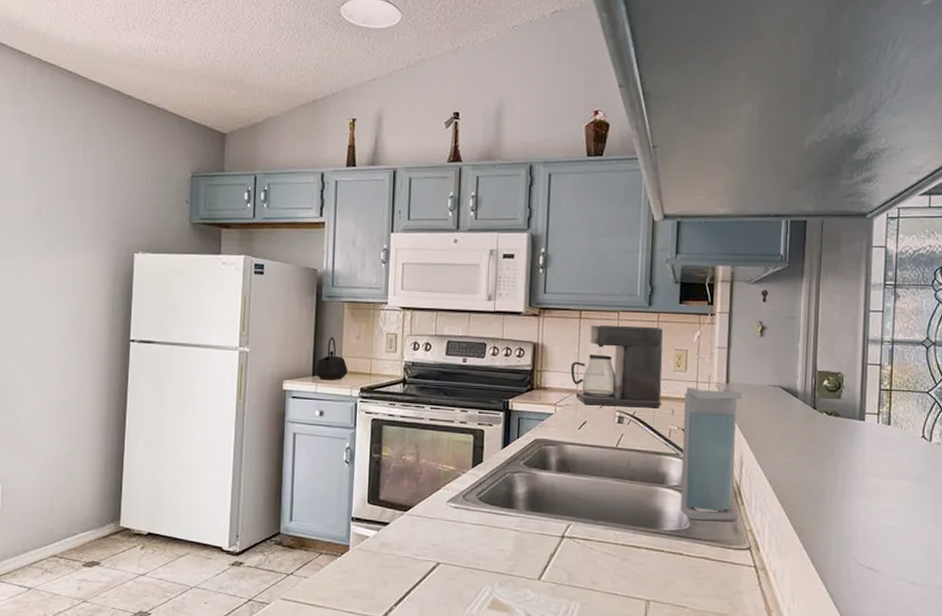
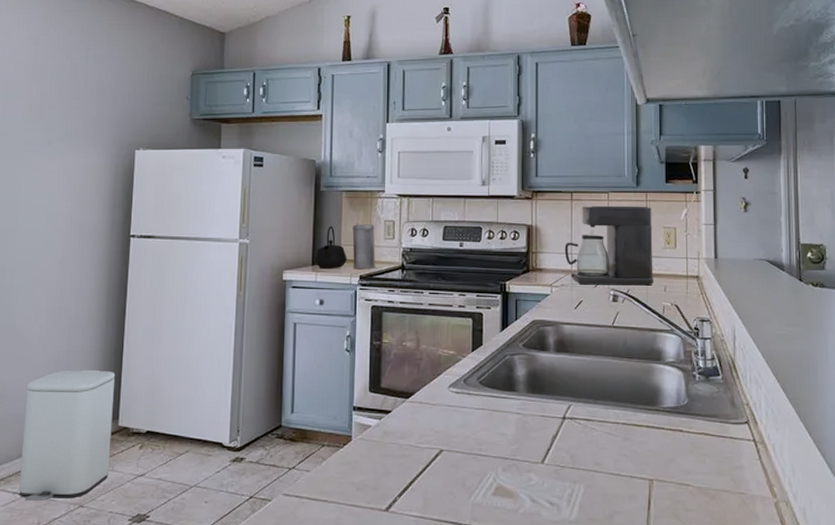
pedal bin: none [25,470,117,596] -> present [19,370,116,502]
canister: none [353,336,377,382] -> present [352,224,375,269]
soap dispenser: present [680,387,742,521] -> none [676,263,735,395]

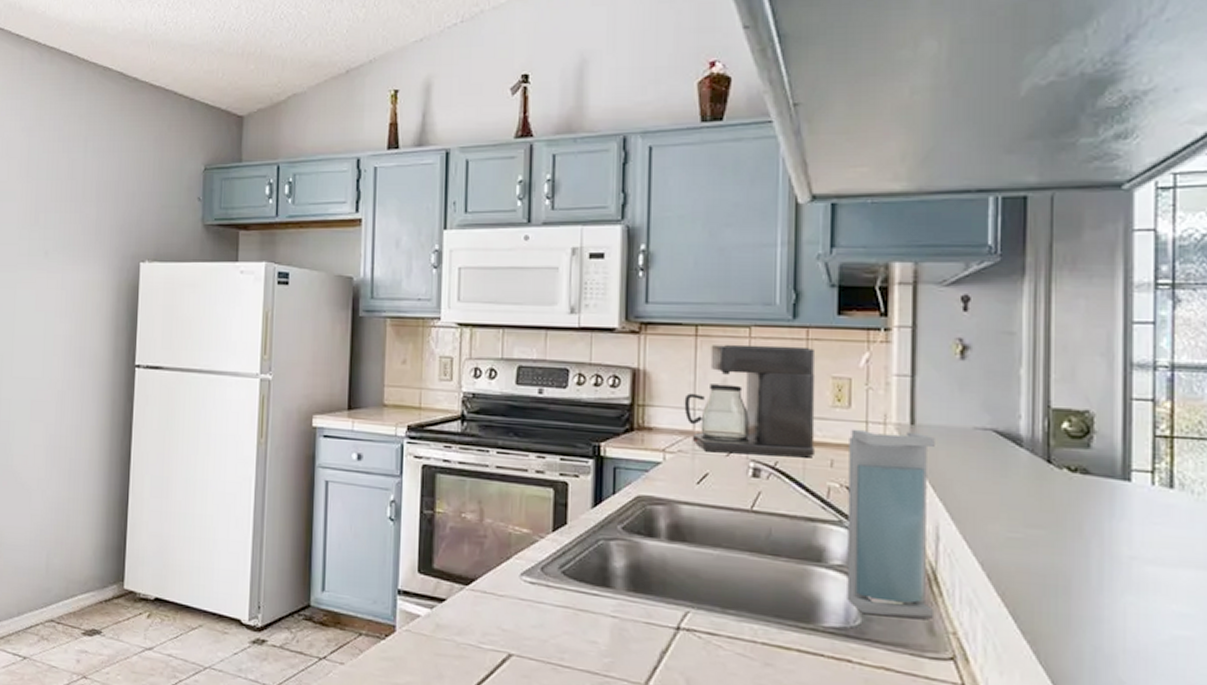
pedal bin: present [19,370,116,502] -> none [19,519,121,668]
kettle: present [314,226,347,269] -> none [350,361,392,416]
canister: present [352,224,375,269] -> none [398,360,428,418]
soap dispenser: none [676,263,735,395] -> present [847,429,935,619]

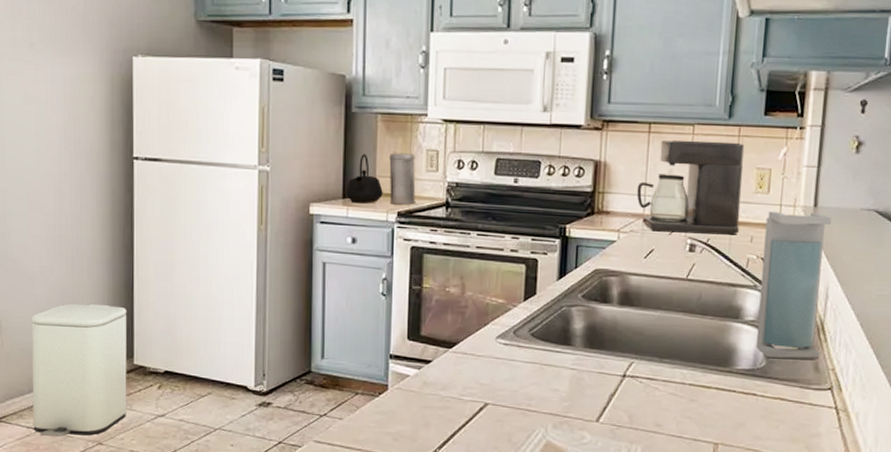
pedal bin: none [19,519,121,668] -> present [31,303,127,438]
kettle: none [350,361,392,416] -> present [345,154,383,204]
canister: none [398,360,428,418] -> present [389,153,416,205]

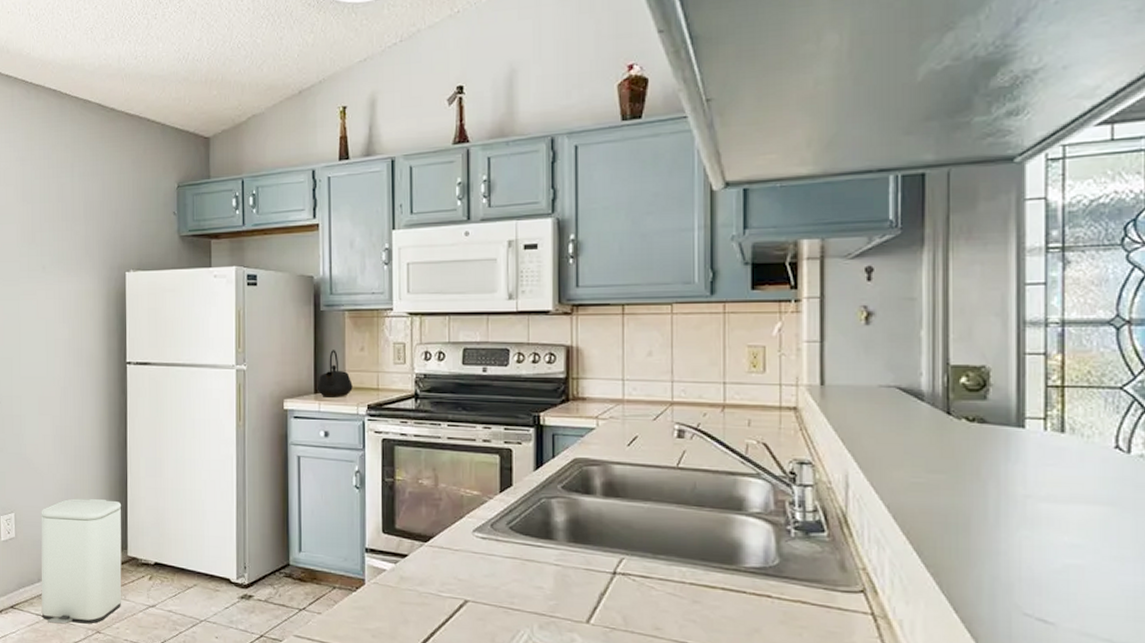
canister: present [389,153,416,205] -> none [358,347,385,398]
coffee maker: present [636,139,745,235] -> none [614,319,733,419]
soap dispenser: present [756,211,831,360] -> none [764,391,846,557]

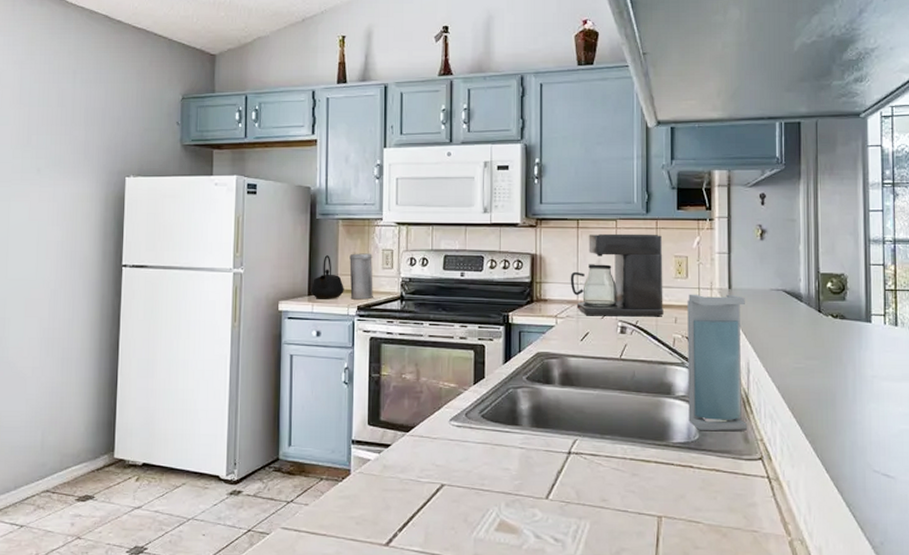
pedal bin: present [41,498,122,625] -> none [16,401,111,533]
canister: none [358,347,385,398] -> present [349,253,373,300]
coffee maker: none [614,319,733,419] -> present [570,233,663,317]
soap dispenser: none [764,391,846,557] -> present [687,294,748,431]

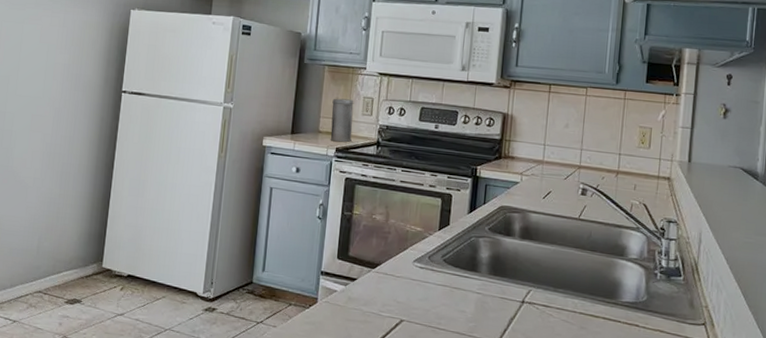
kettle: present [310,255,344,299] -> none [293,98,325,140]
coffee maker: present [570,233,663,317] -> none [537,99,629,183]
soap dispenser: present [687,294,748,431] -> none [638,163,703,297]

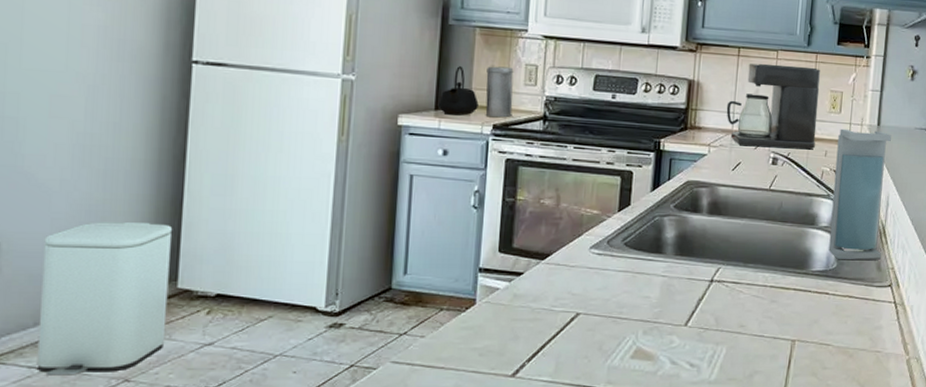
pedal bin: none [10,211,102,329] -> present [36,222,173,377]
kettle: none [293,98,325,140] -> present [437,66,479,116]
coffee maker: none [537,99,629,183] -> present [726,63,821,150]
soap dispenser: none [638,163,703,297] -> present [828,128,891,260]

